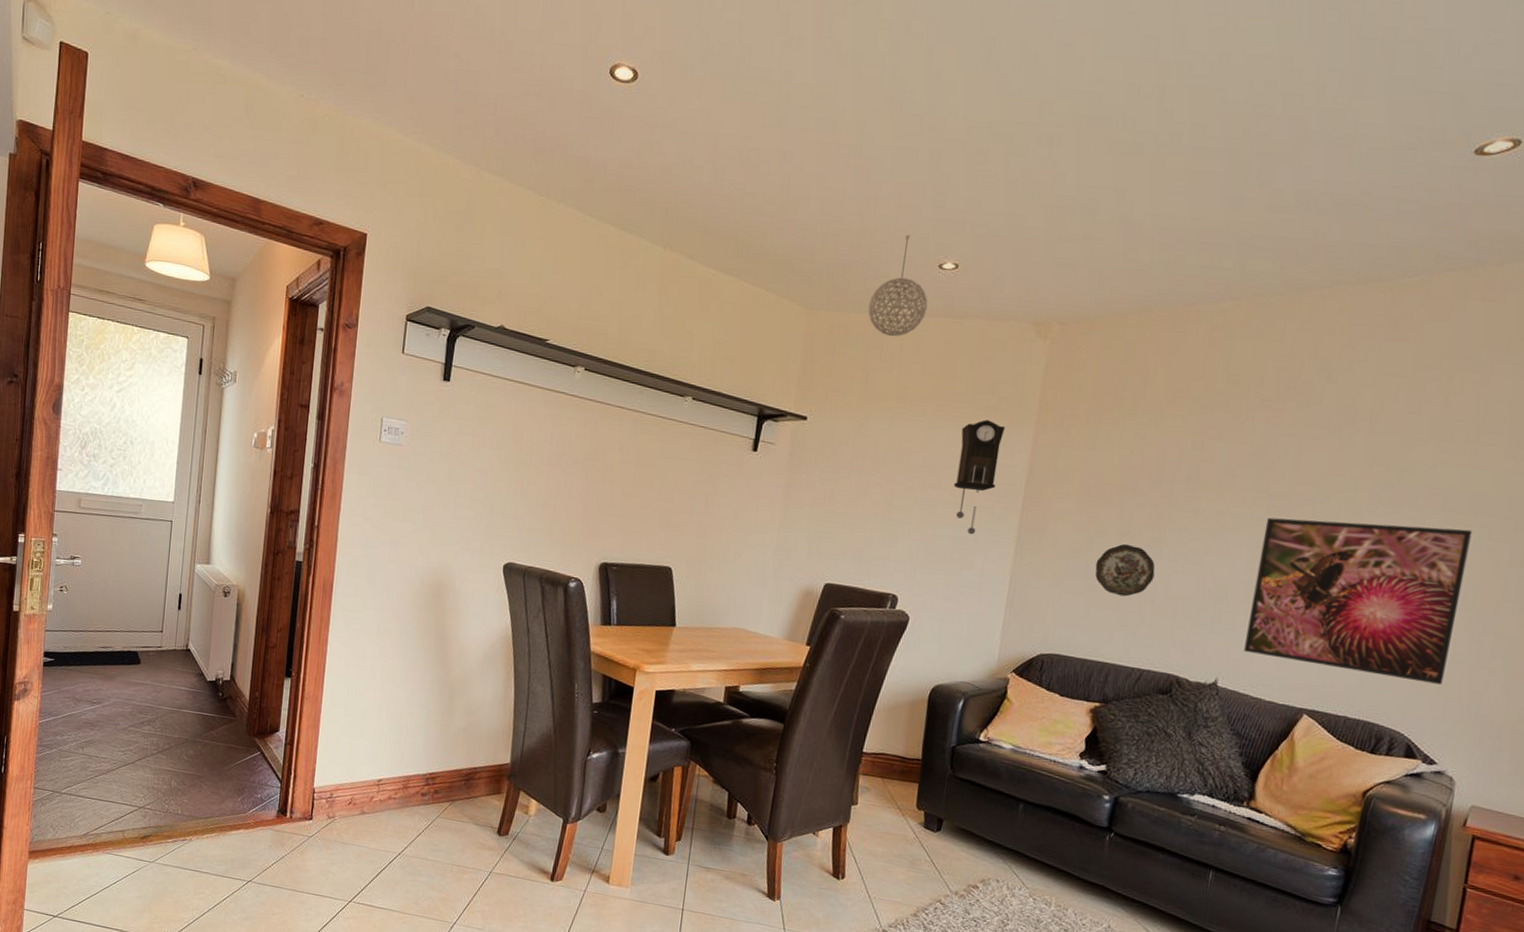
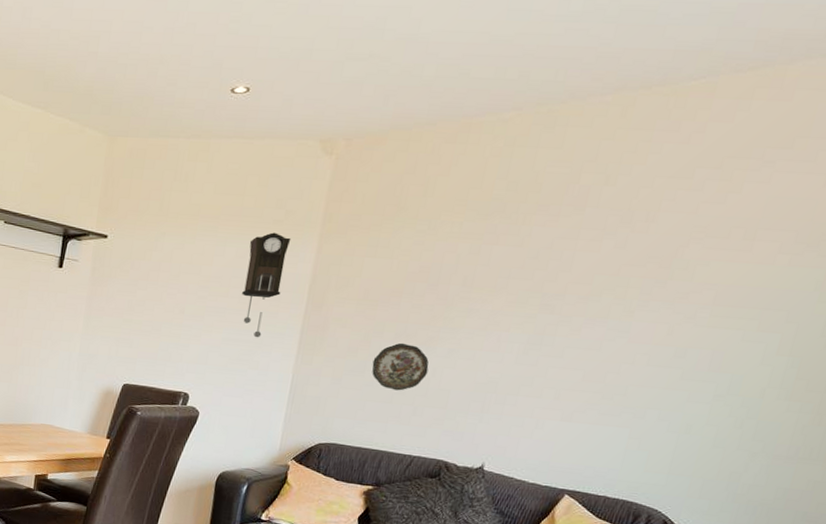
pendant light: present [868,235,928,337] -> none [164,62,220,159]
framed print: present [1244,517,1473,685] -> none [511,315,743,467]

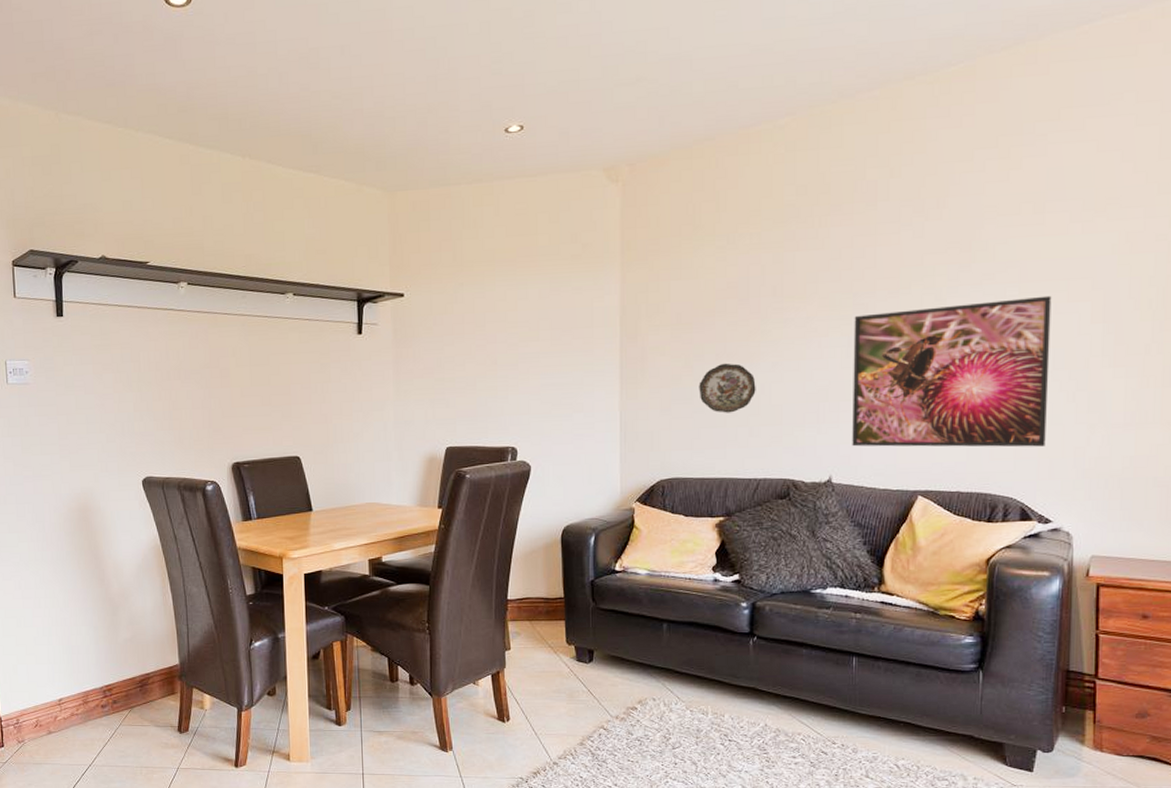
pendulum clock: present [242,232,291,338] -> none [551,268,593,379]
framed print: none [511,315,743,467] -> present [852,295,1052,447]

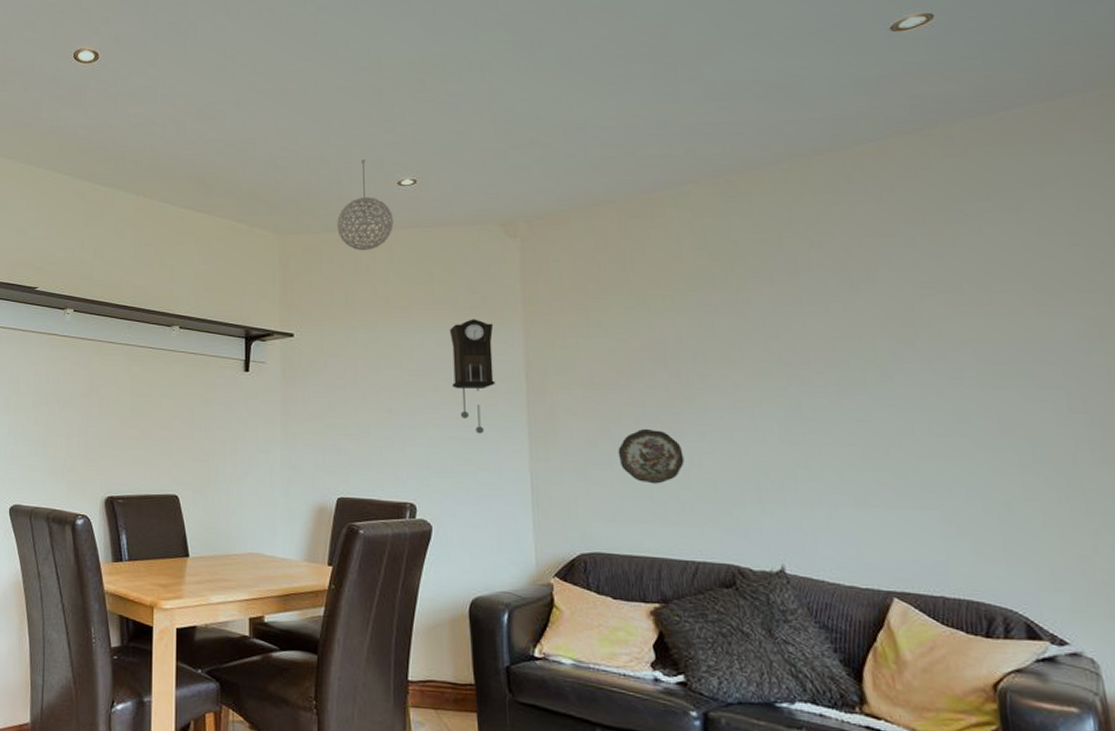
pendant light: none [445,106,500,205] -> present [337,160,394,251]
pendulum clock: none [551,268,593,379] -> present [449,319,495,434]
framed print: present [852,295,1052,447] -> none [788,380,1042,551]

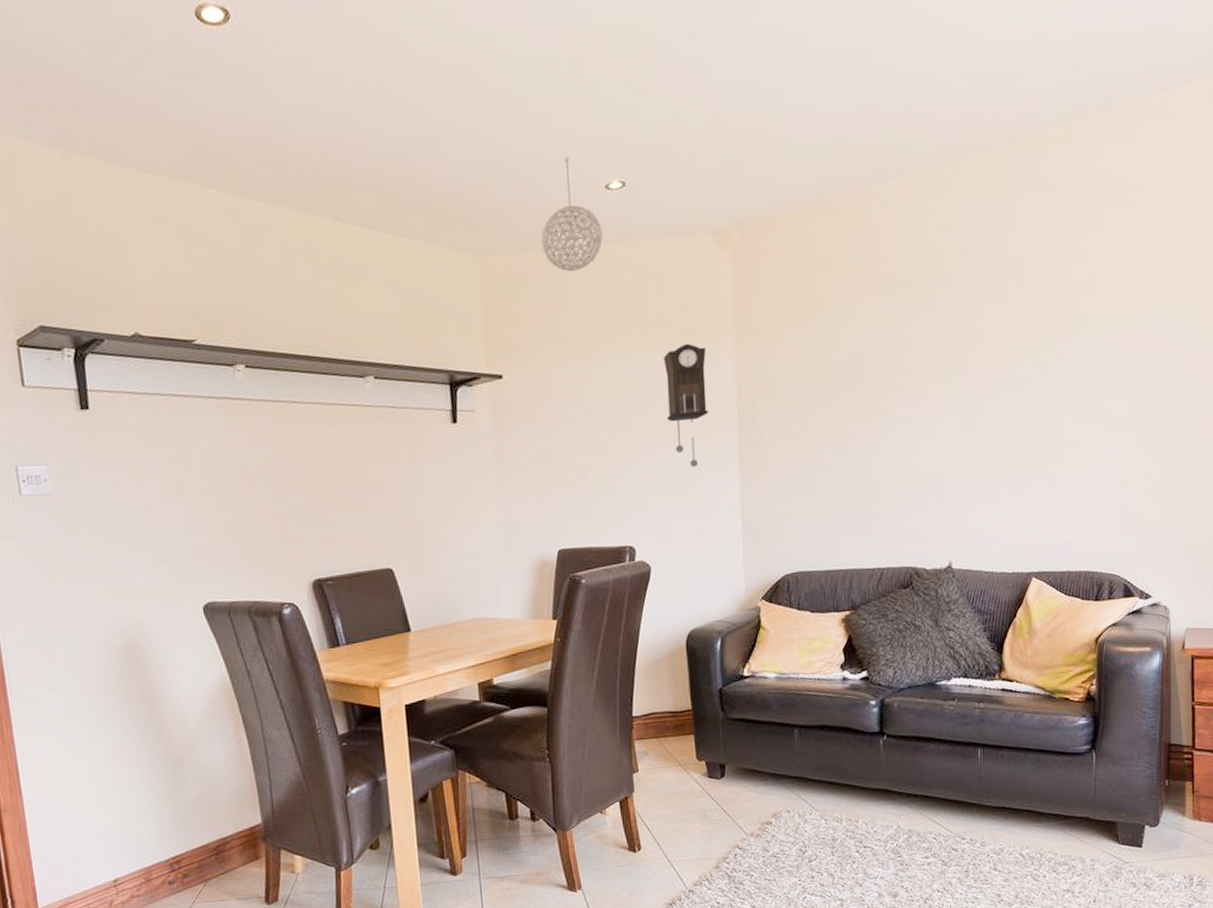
decorative plate: present [618,428,684,484] -> none [819,445,876,500]

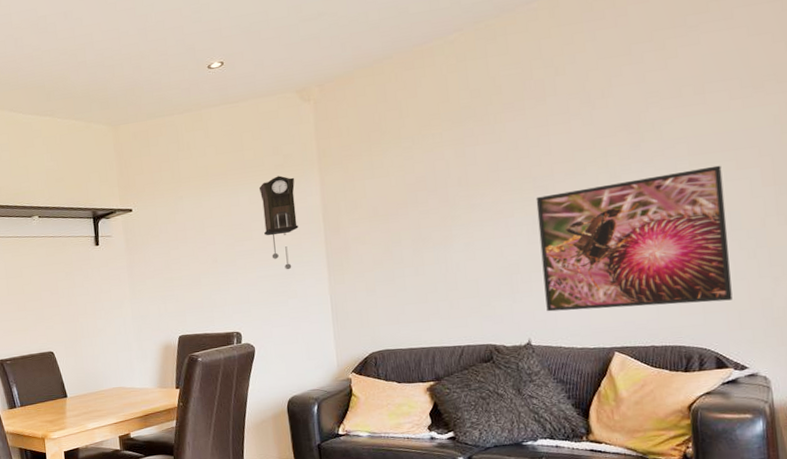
pendant light: present [541,158,603,272] -> none [159,50,207,131]
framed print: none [967,368,1145,530] -> present [536,165,733,312]

